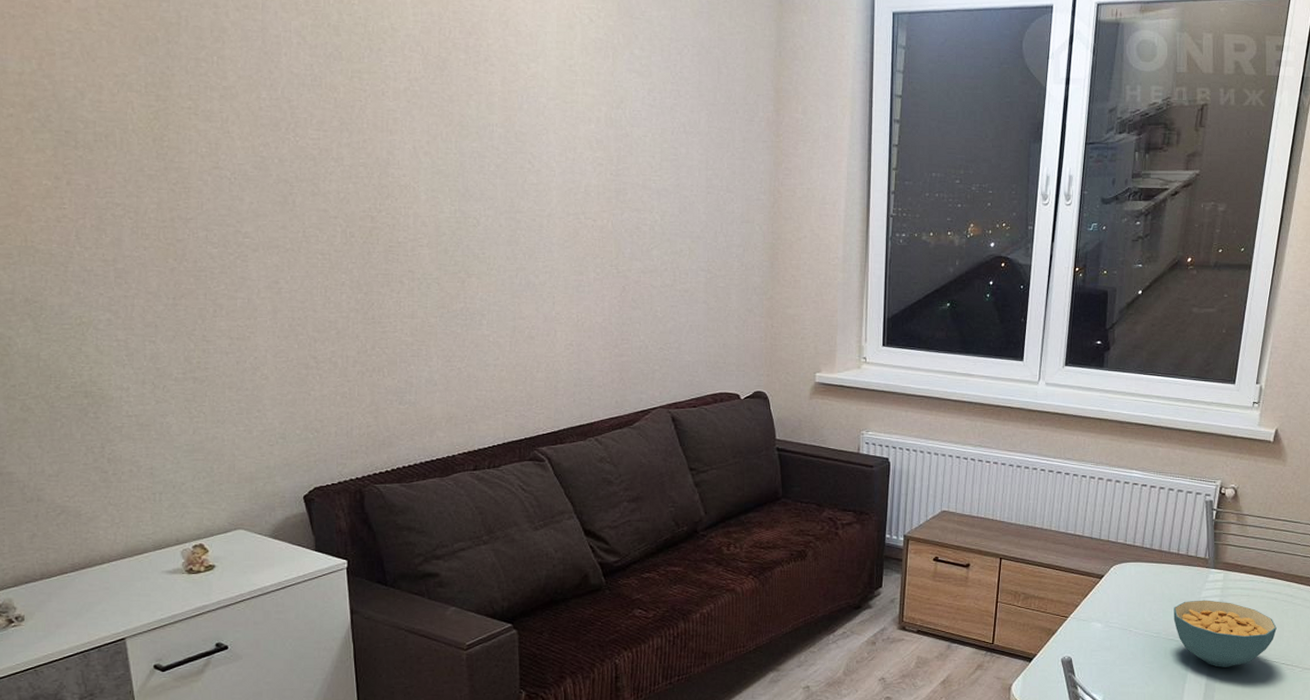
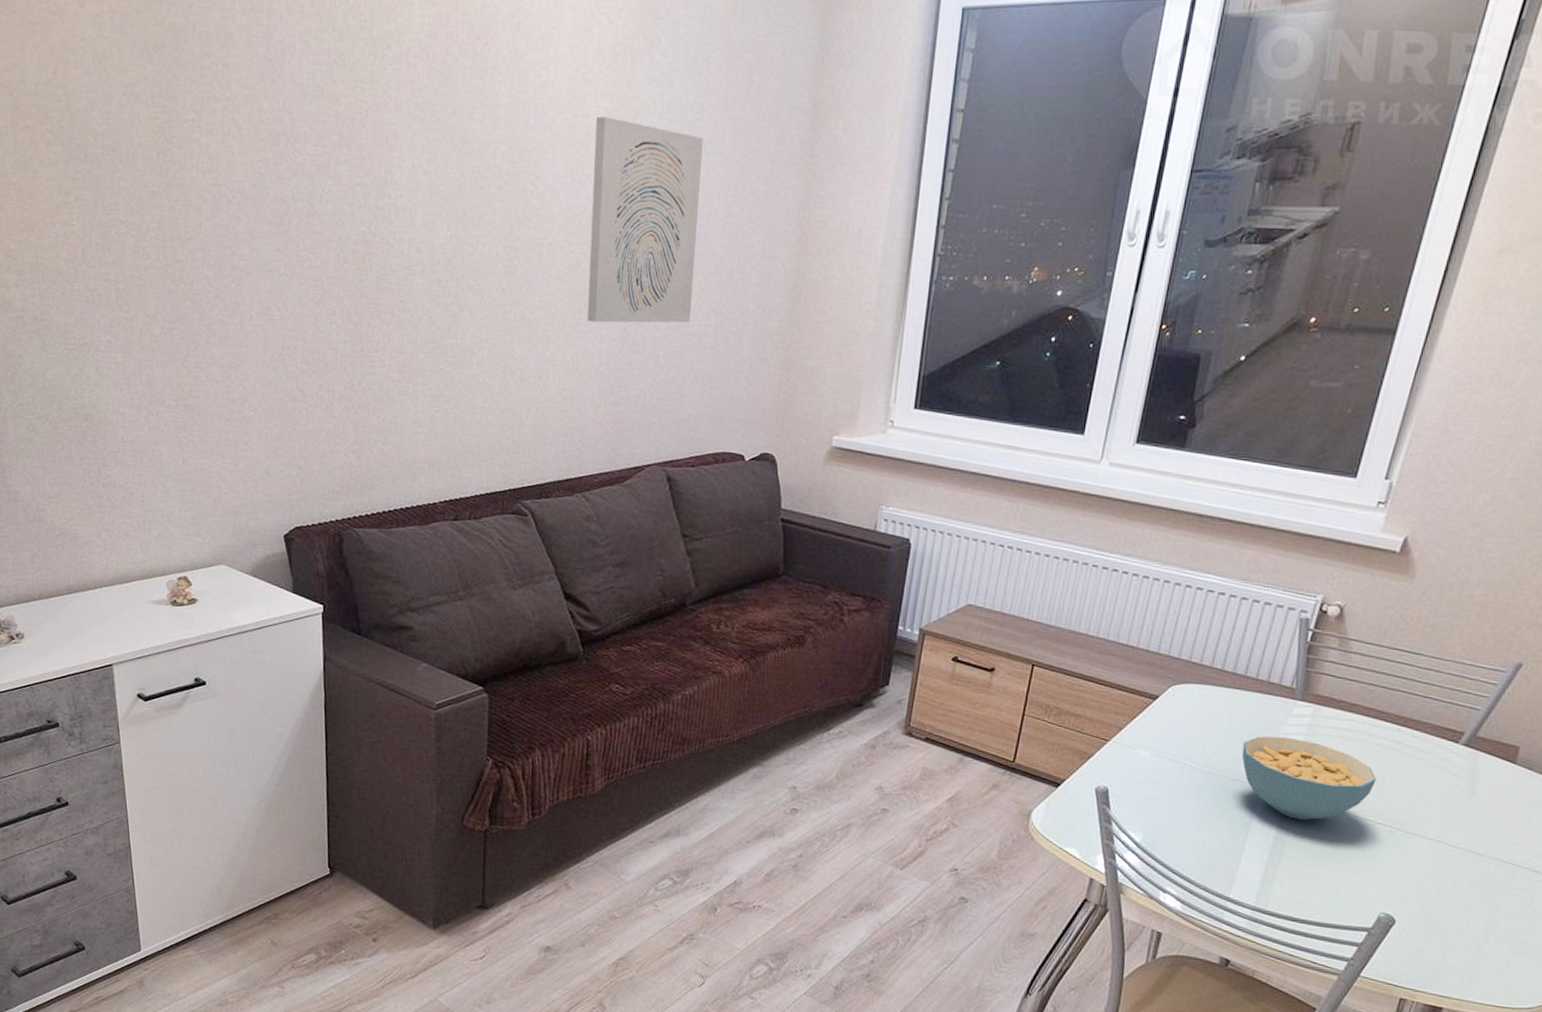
wall art: none [585,102,683,283] -> present [587,116,703,323]

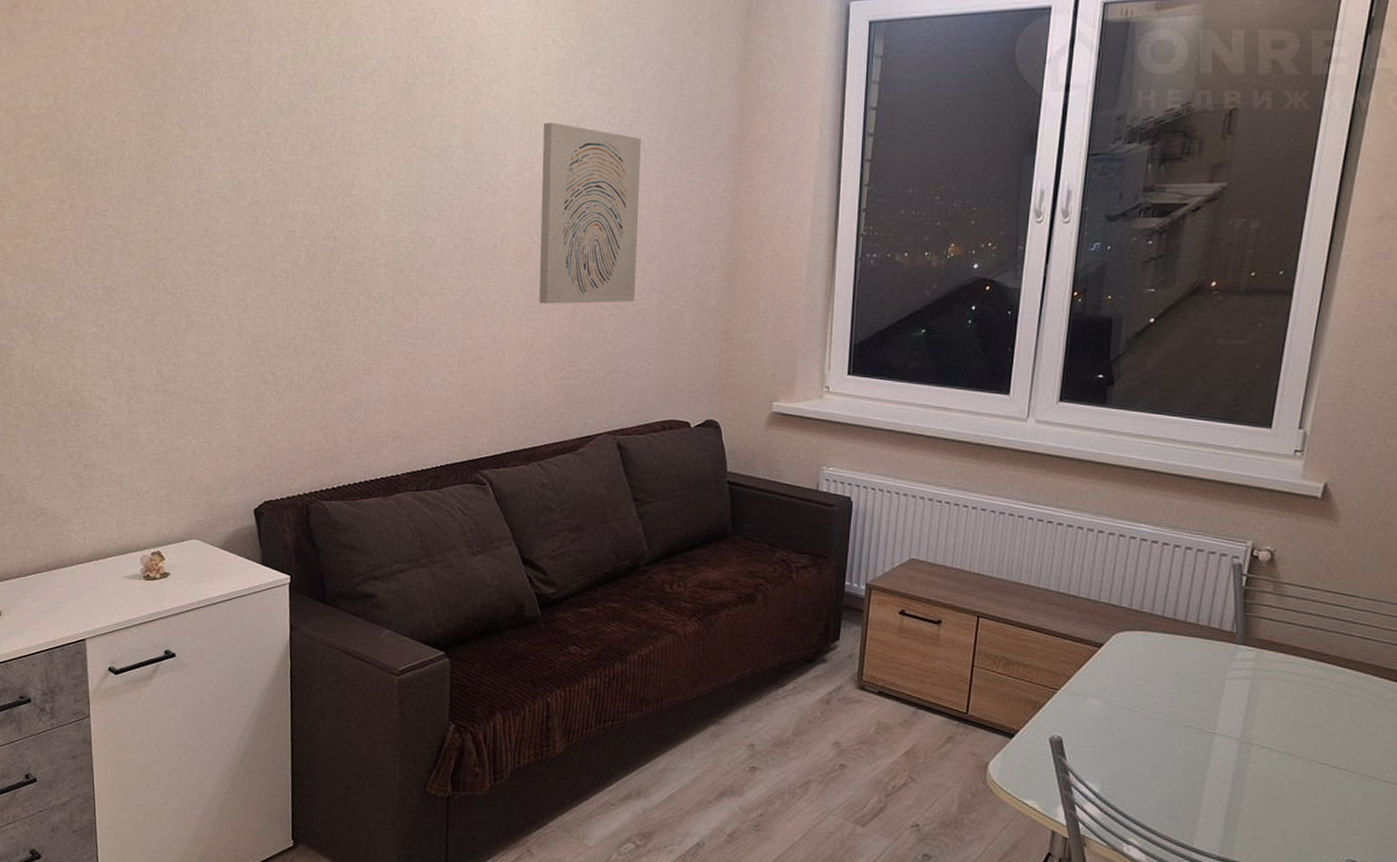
cereal bowl: present [1241,736,1376,820] -> none [1191,681,1326,766]

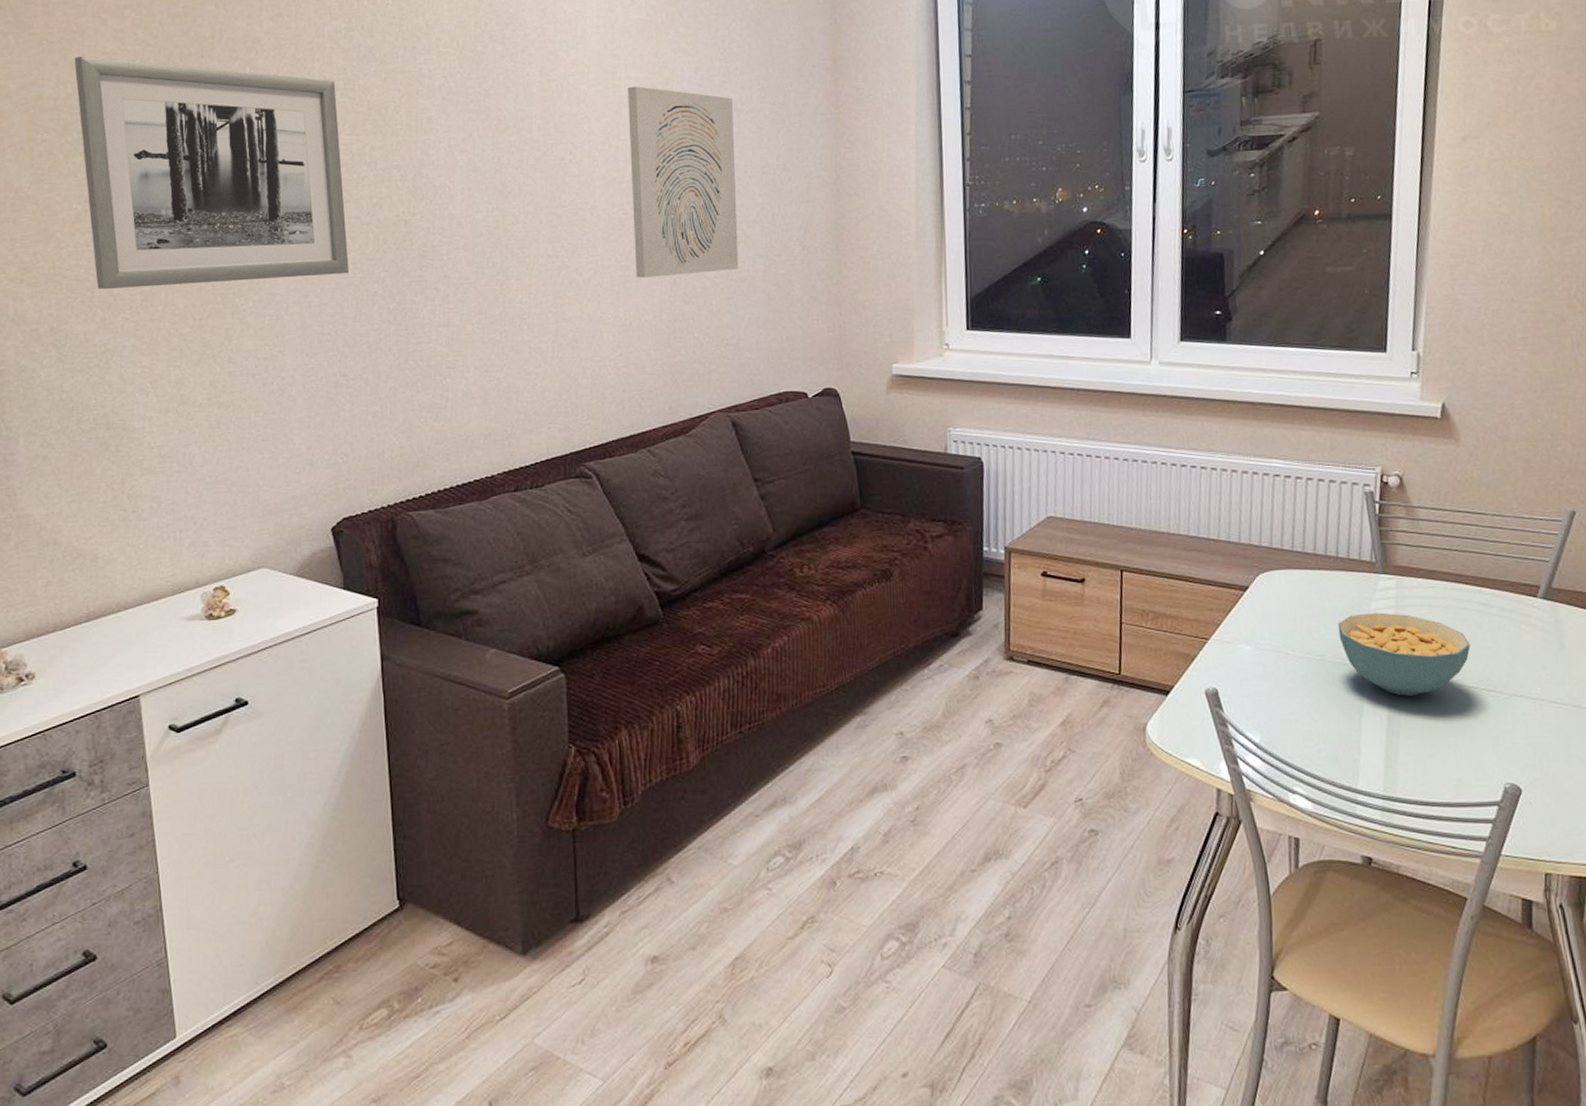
wall art: none [56,70,283,282] -> present [74,56,349,290]
cereal bowl: none [1191,681,1326,766] -> present [1338,612,1471,696]

